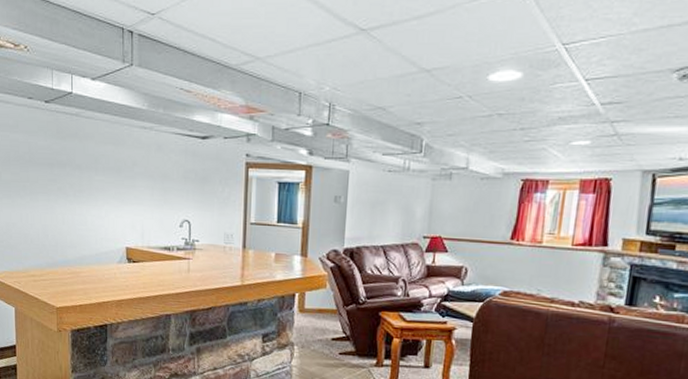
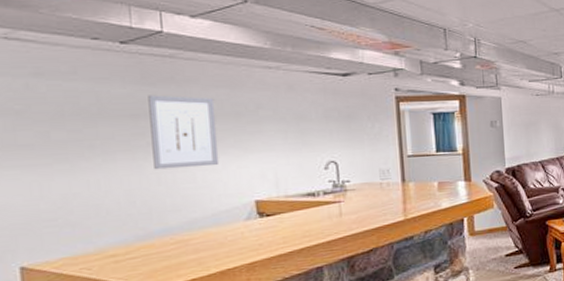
wall art: none [60,148,104,213] -> present [148,95,220,170]

